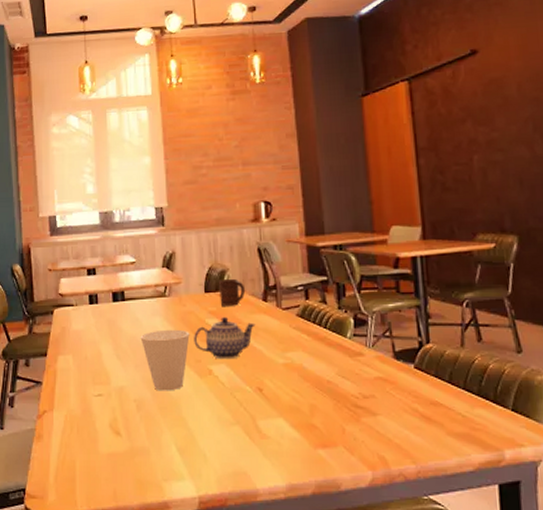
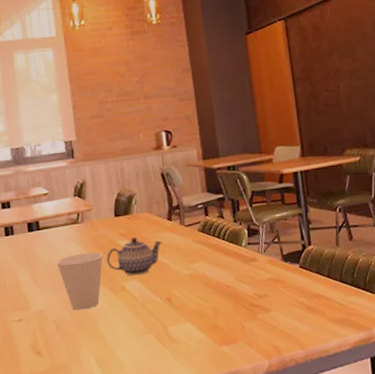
cup: present [219,279,246,306] -> none [128,202,152,228]

